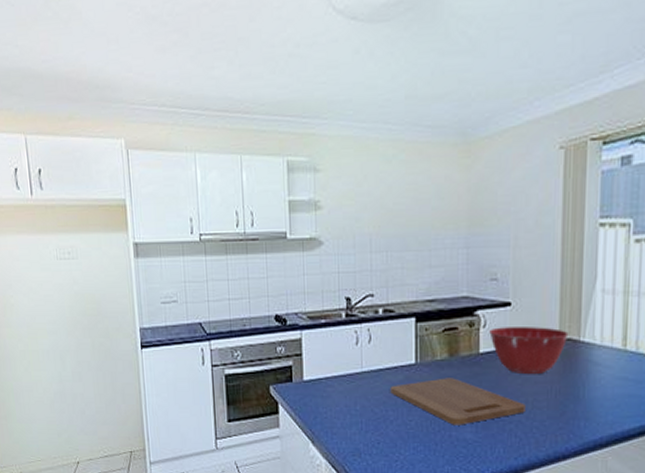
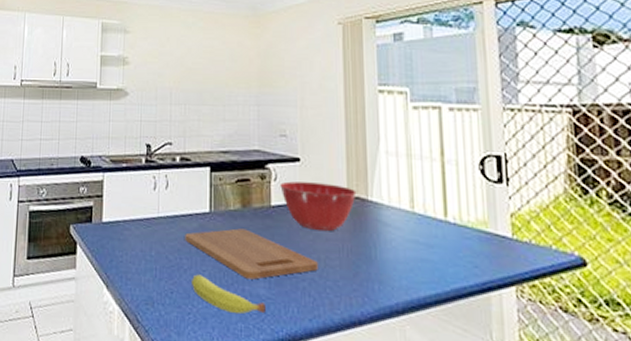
fruit: none [398,424,472,458] -> present [192,274,266,314]

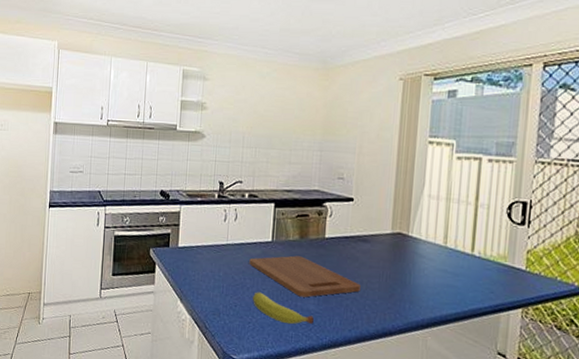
mixing bowl: present [280,181,357,232] -> none [334,217,400,261]

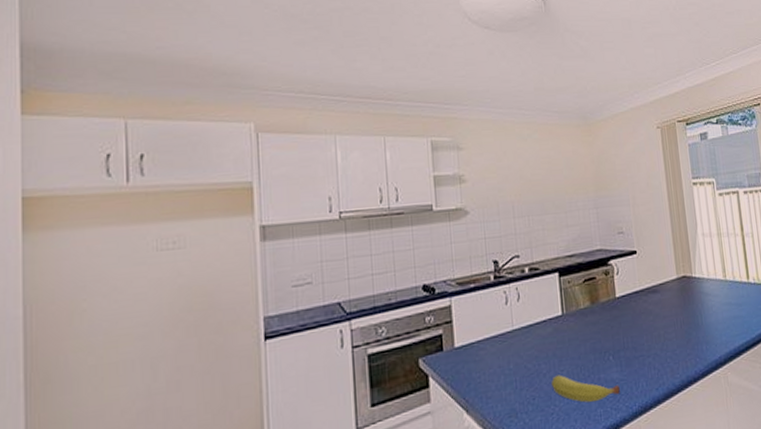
cutting board: present [249,255,361,298] -> none [541,323,659,368]

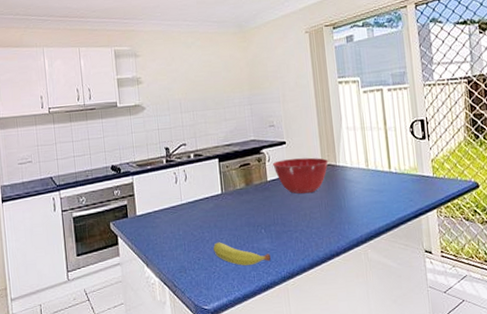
mixing bowl: none [622,268,684,312] -> present [273,157,329,194]

